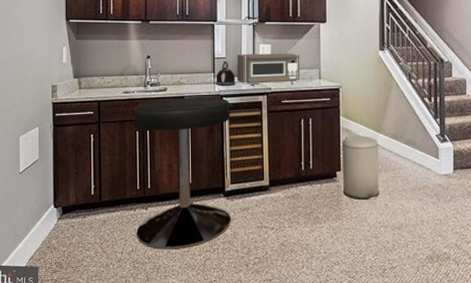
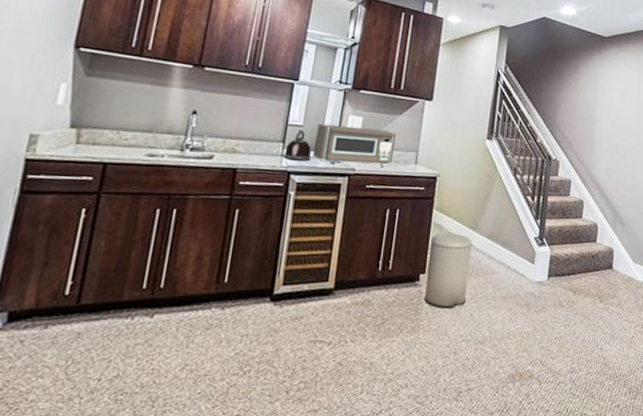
bar stool: present [134,97,231,250] -> none [127,169,299,374]

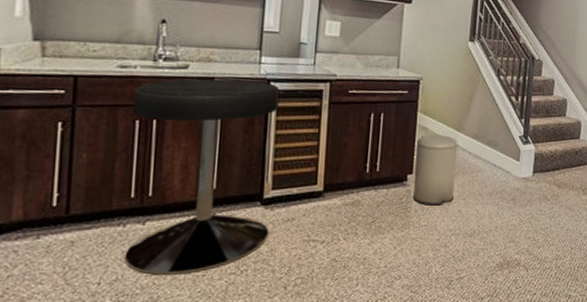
bar stool: none [127,169,299,374] -> present [124,79,280,276]
kettle: present [283,129,311,162] -> none [262,36,290,69]
microwave: present [313,123,397,166] -> none [292,29,377,71]

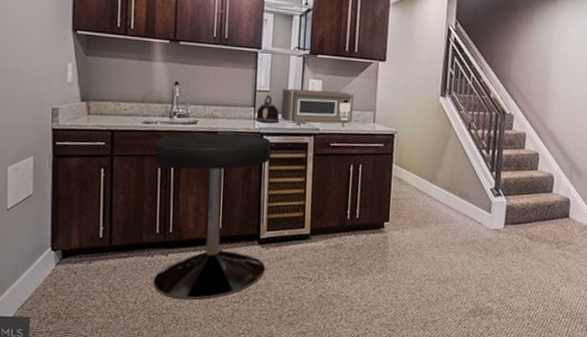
kettle: none [262,36,290,69] -> present [256,94,280,124]
microwave: none [292,29,377,71] -> present [281,88,354,126]
pedal bin: present [413,134,458,206] -> none [390,185,431,252]

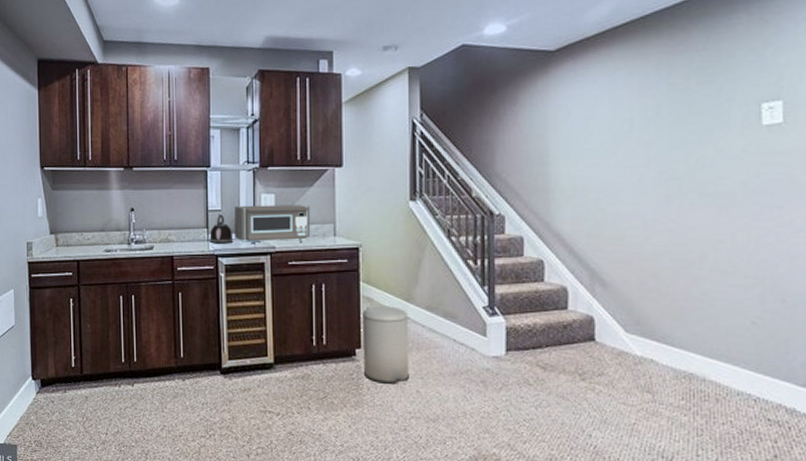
bar stool: present [153,133,271,300] -> none [117,257,229,433]
pedal bin: none [390,185,431,252] -> present [362,305,409,385]

